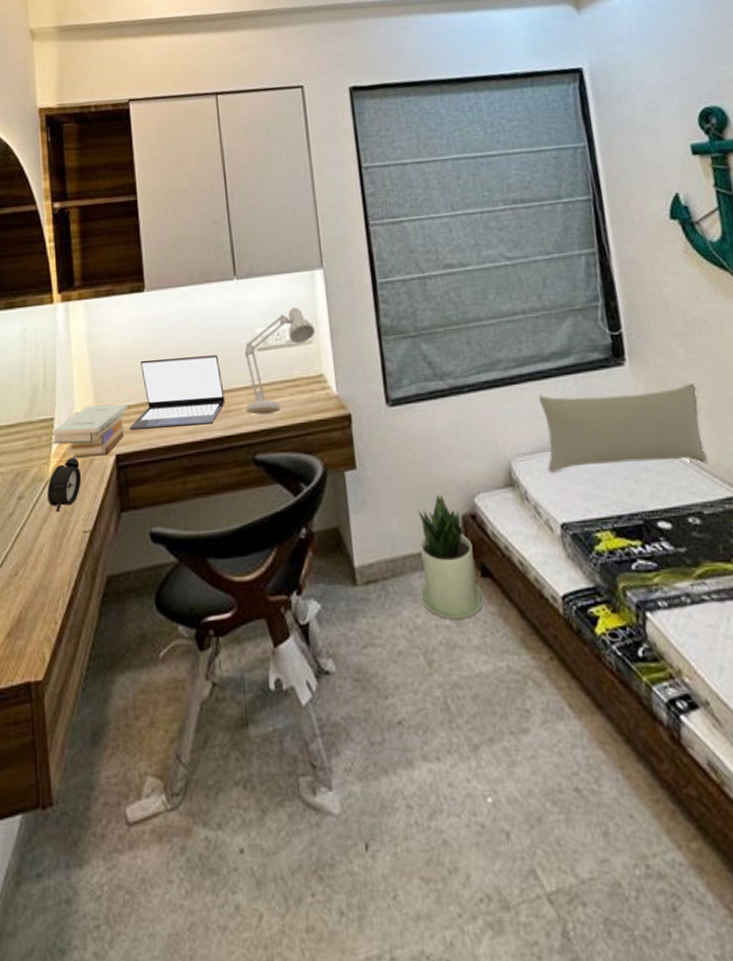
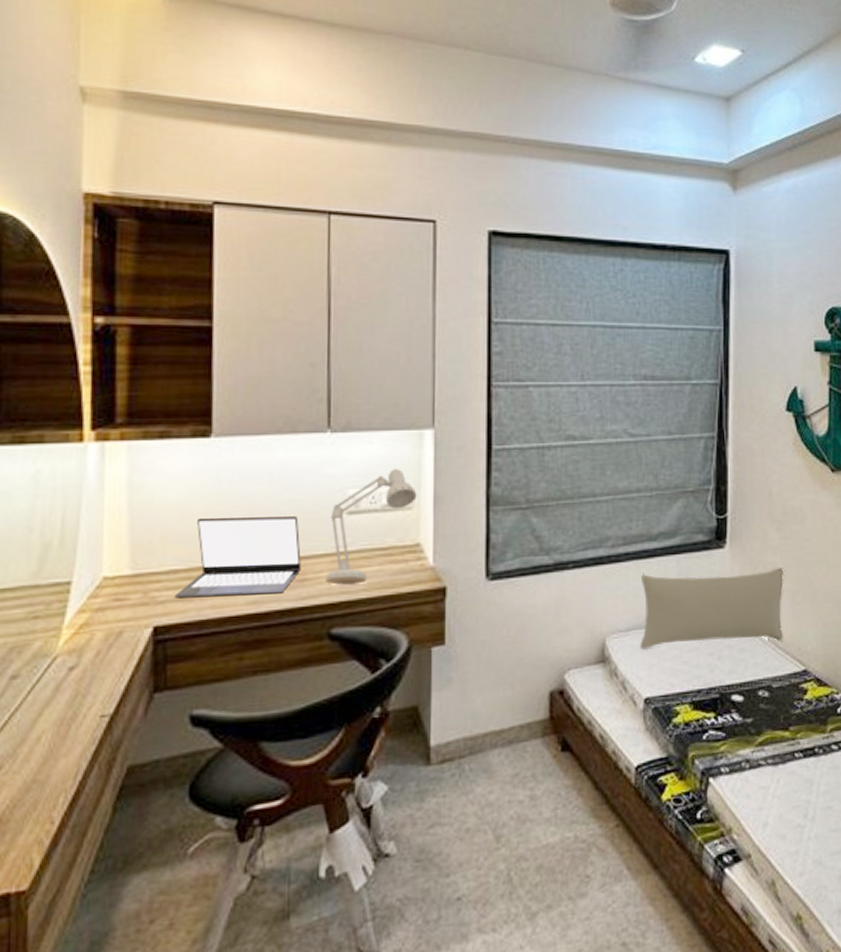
alarm clock: present [47,456,82,512] -> none [53,628,104,693]
books: present [52,404,128,458] -> none [67,567,176,630]
planter: present [418,494,485,620] -> none [496,670,562,795]

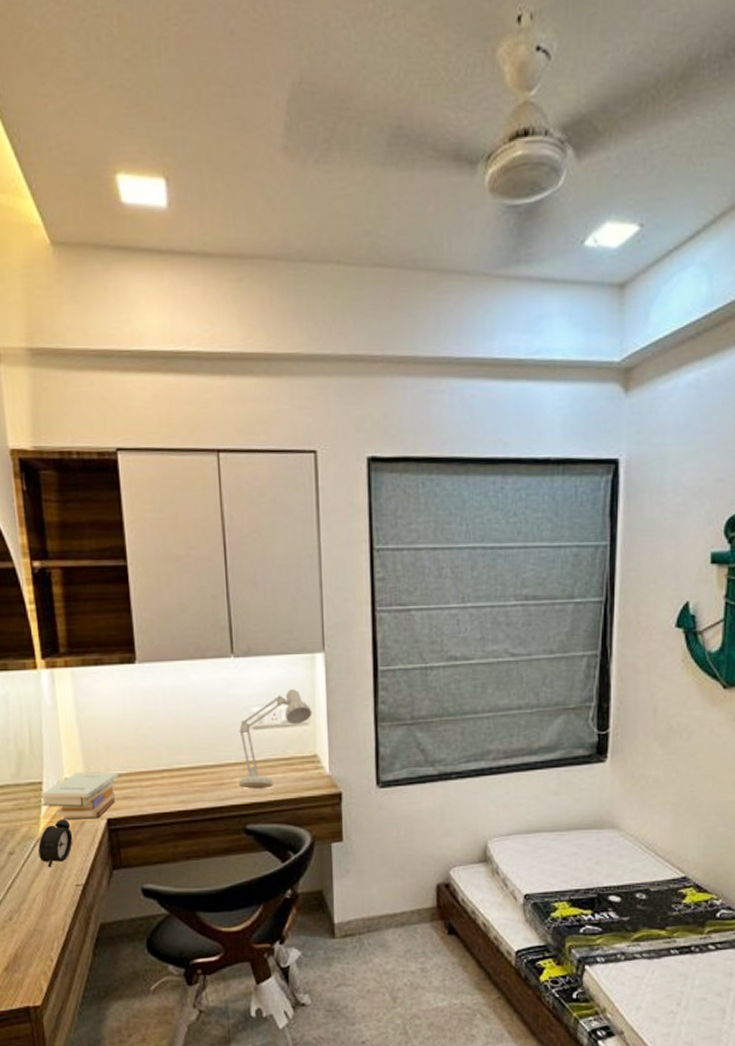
alarm clock: none [53,628,104,693] -> present [38,818,73,867]
books: none [67,567,176,630] -> present [41,772,119,820]
laptop: present [175,515,301,598] -> none [121,730,218,797]
pillow: present [640,568,786,648] -> none [521,782,669,851]

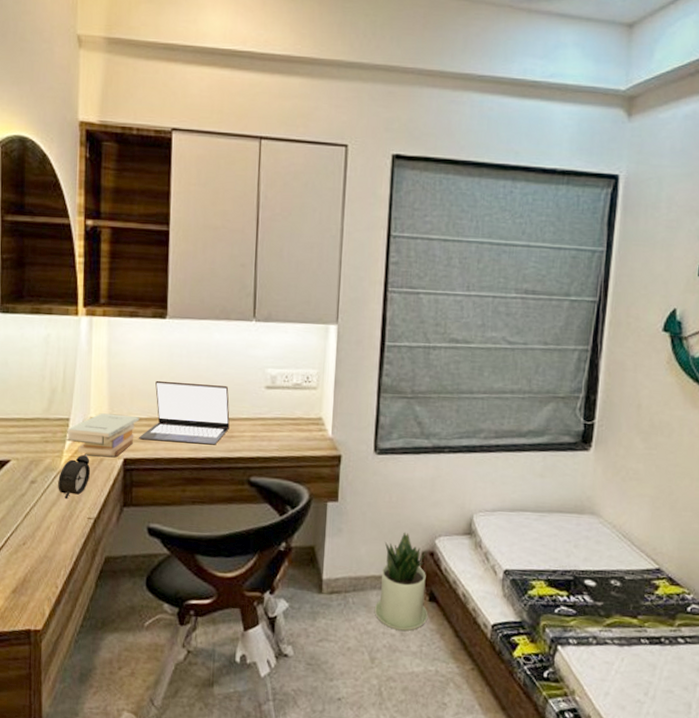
laptop: none [121,730,218,797] -> present [139,380,230,445]
desk lamp: present [238,689,312,789] -> none [247,355,321,445]
planter: none [391,866,449,967] -> present [374,532,428,631]

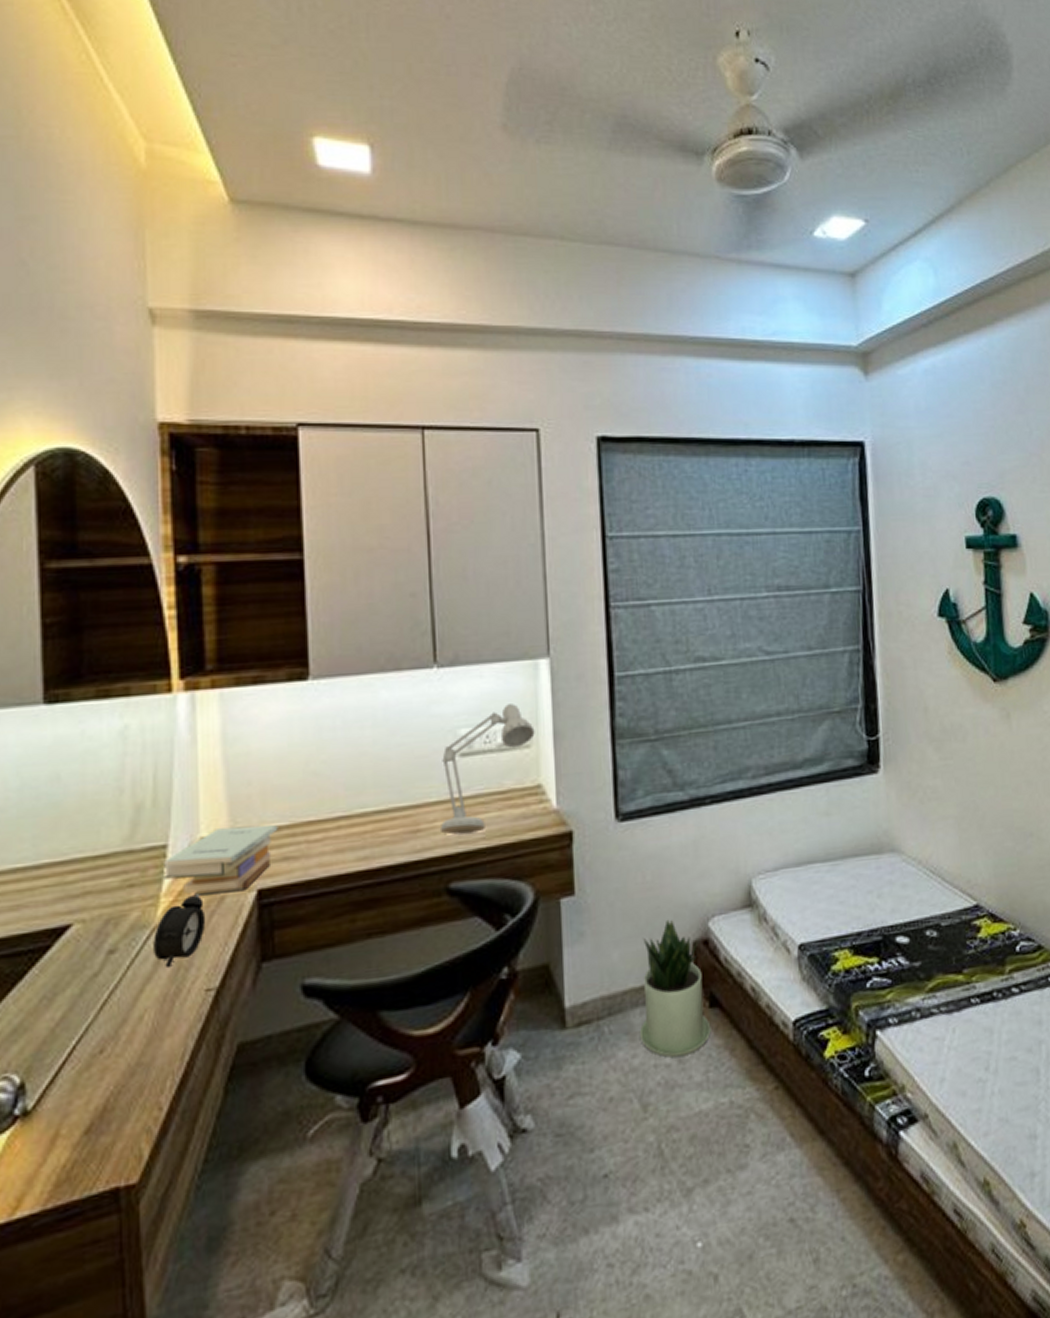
laptop: present [139,380,230,445] -> none [279,761,413,858]
desk lamp: none [247,355,321,445] -> present [439,704,535,835]

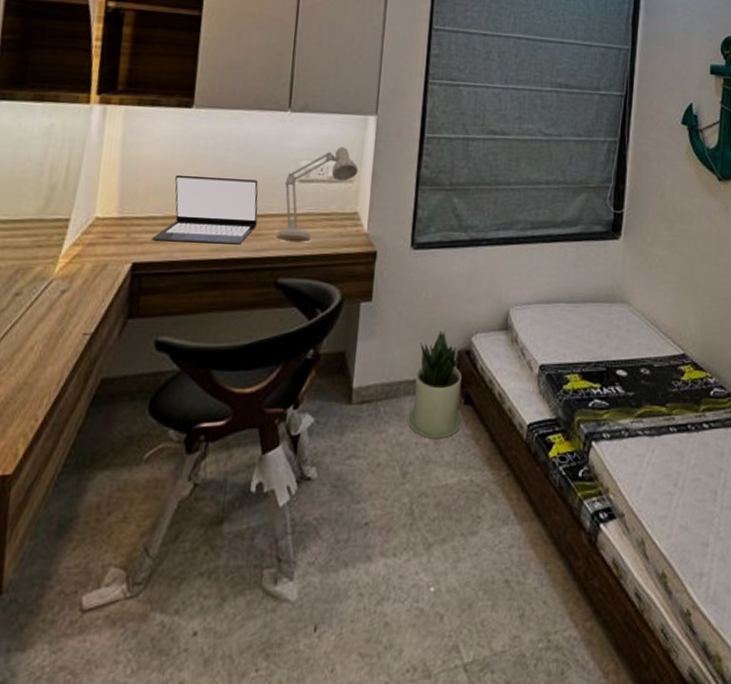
alarm clock: present [153,894,206,967] -> none [48,260,91,312]
books: present [164,824,278,896] -> none [64,212,155,262]
laptop: none [279,761,413,858] -> present [152,174,259,245]

